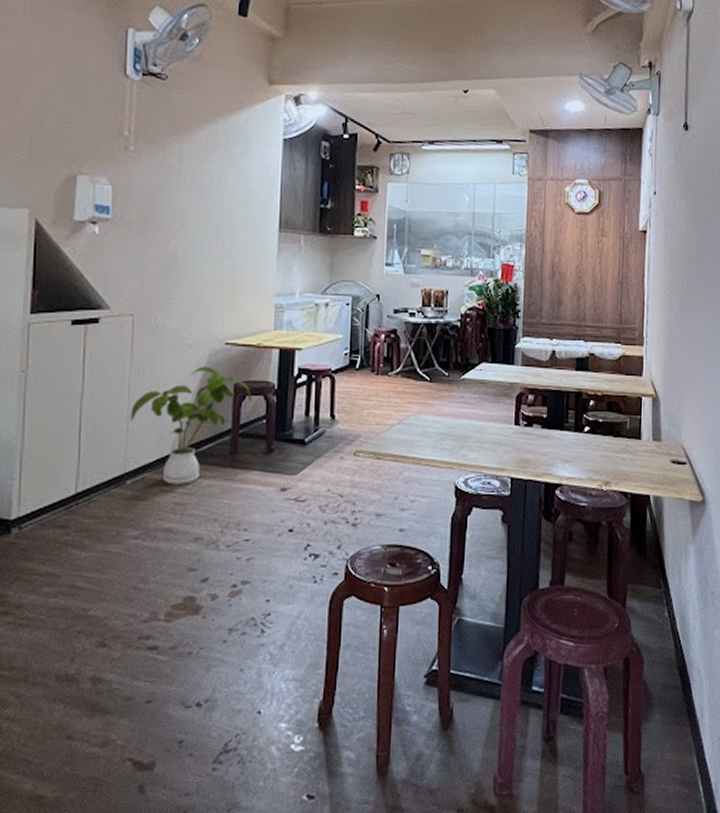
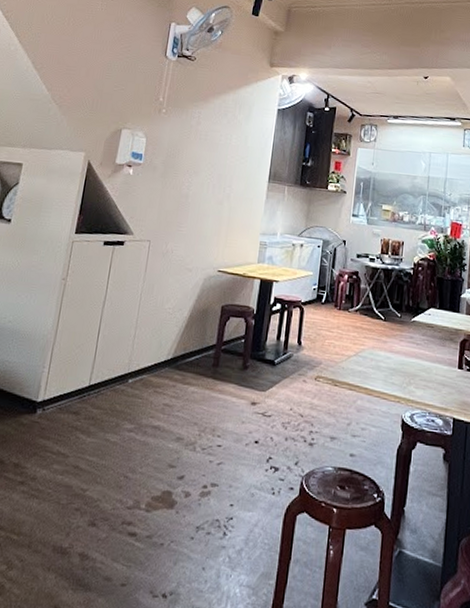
house plant: present [131,367,252,485] -> none [138,288,235,389]

